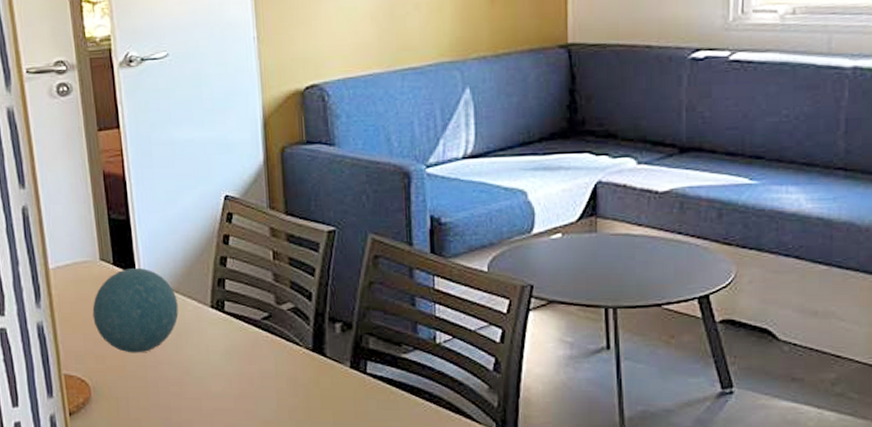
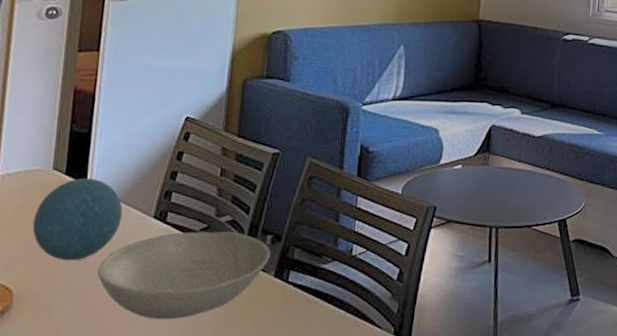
bowl: none [165,320,343,412] -> present [97,231,271,319]

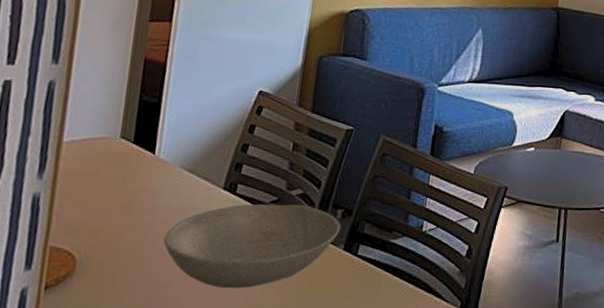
decorative orb: present [32,178,123,261] -> none [98,148,192,229]

